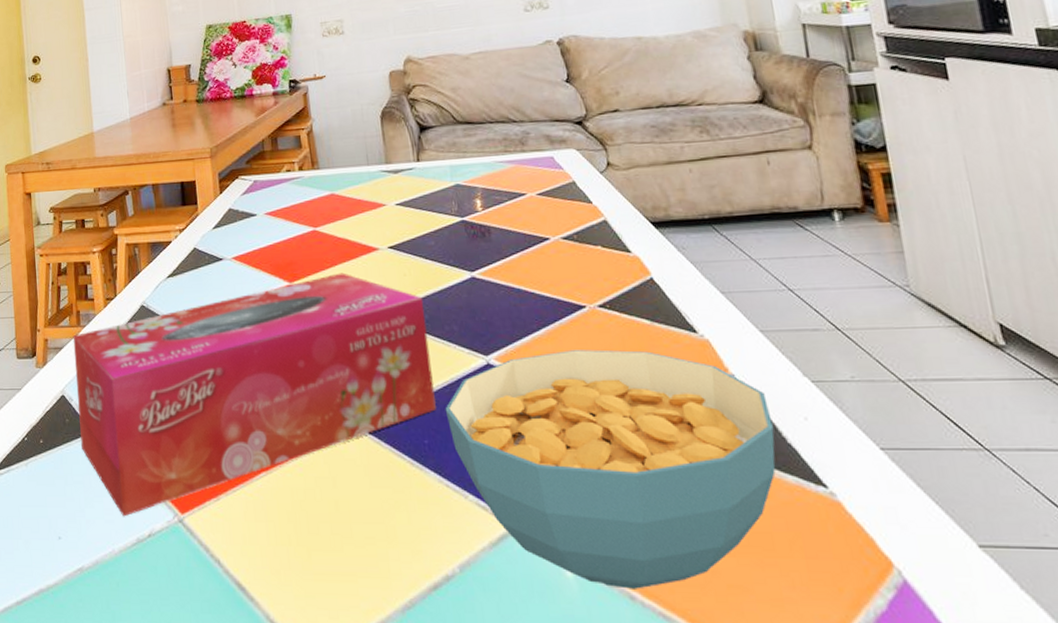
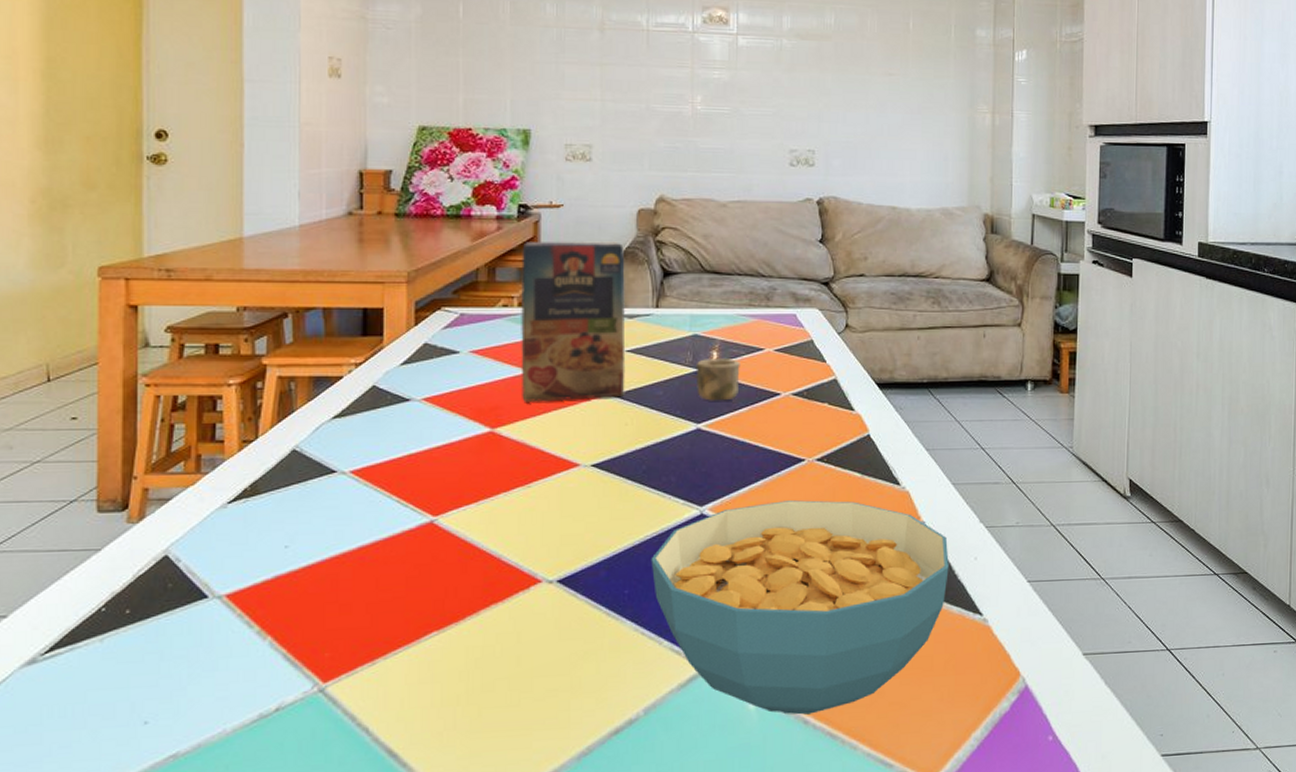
tissue box: present [72,272,436,517] -> none [187,420,643,692]
cereal box: none [296,103,507,257] -> present [521,241,740,402]

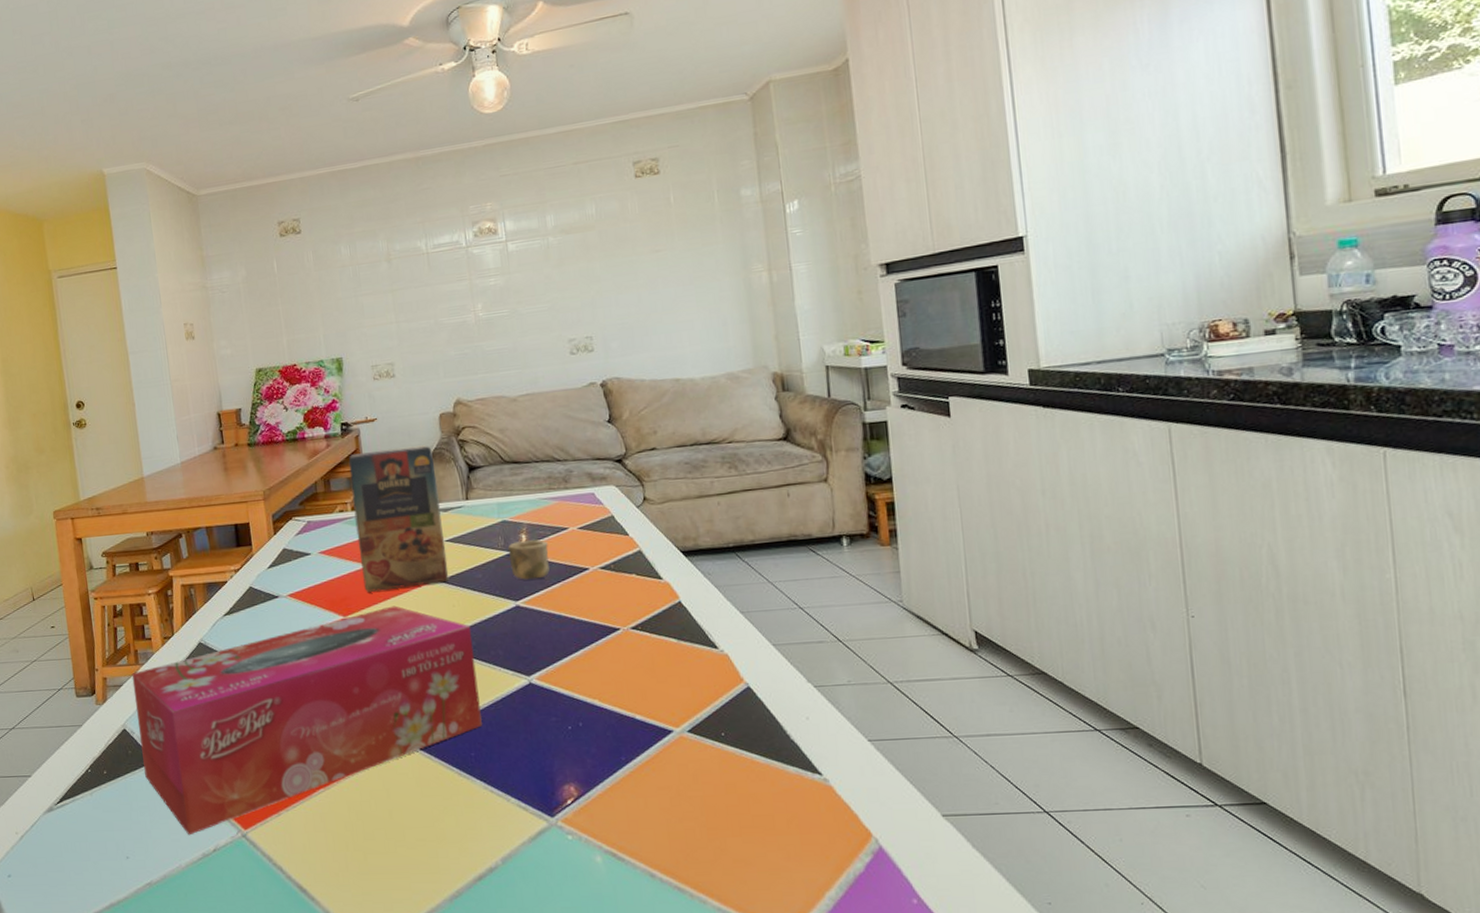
tissue box: none [187,420,643,692] -> present [131,605,482,836]
cereal bowl: present [651,500,949,715] -> none [490,666,780,869]

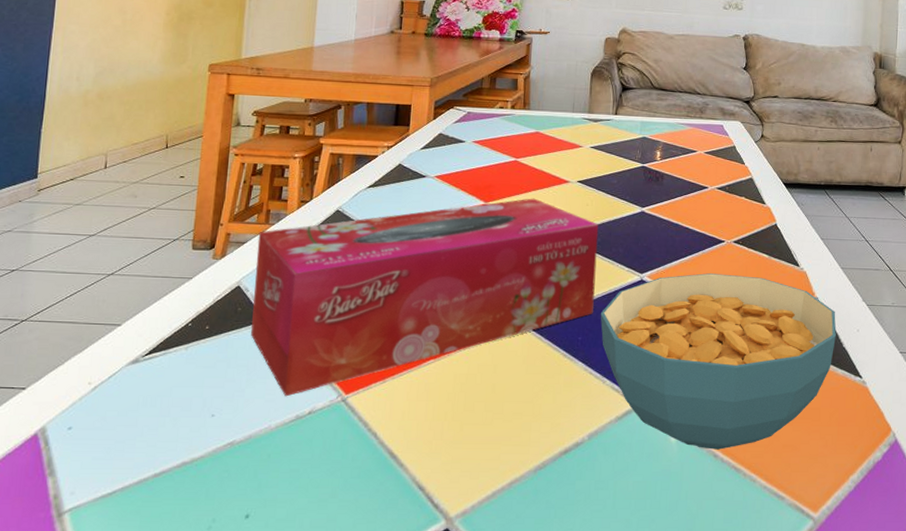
cereal box: present [348,445,550,592] -> none [509,59,678,191]
cereal bowl: none [490,666,780,869] -> present [600,273,836,450]

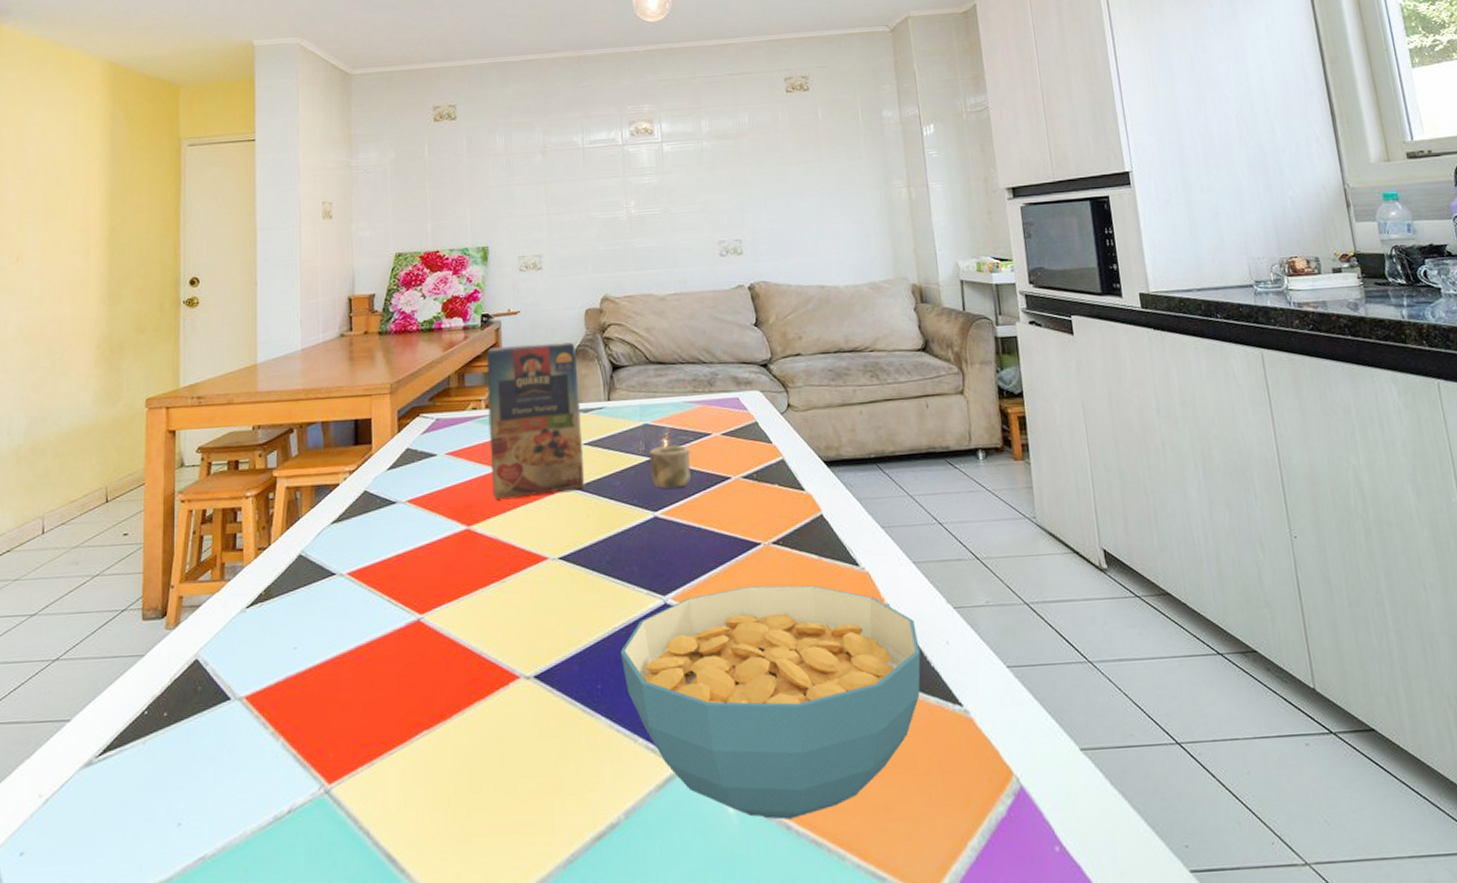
tissue box: present [251,198,599,397] -> none [214,514,611,794]
cereal box: none [509,59,678,191] -> present [486,341,691,499]

